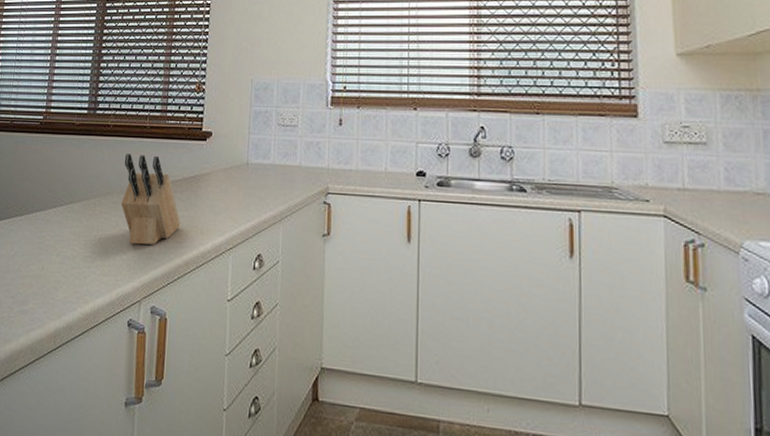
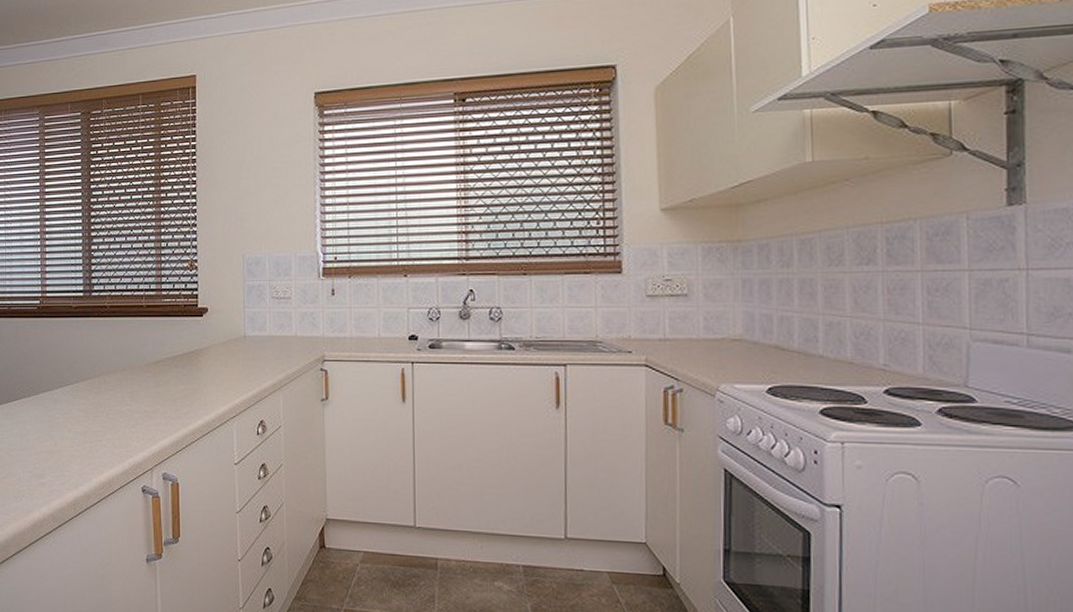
knife block: present [120,153,181,245] -> none [124,332,185,418]

